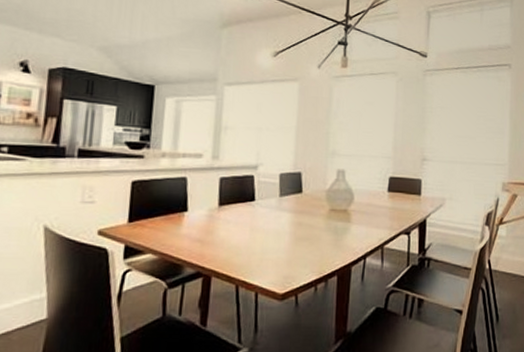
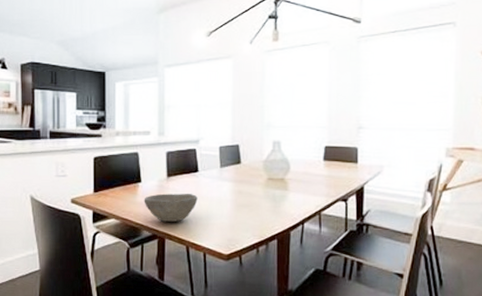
bowl: none [189,224,253,257] -> present [144,193,198,222]

